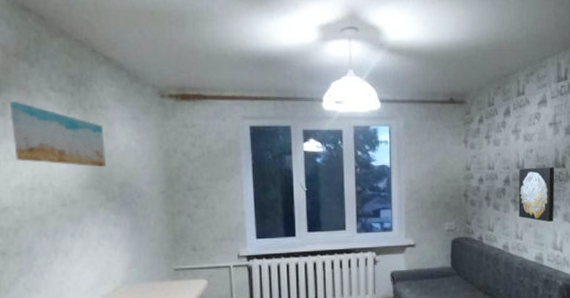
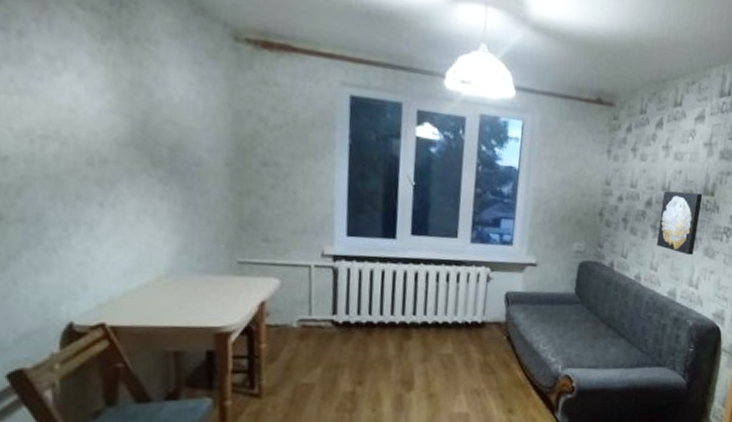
wall art: present [9,102,107,168] -> none [15,13,154,122]

